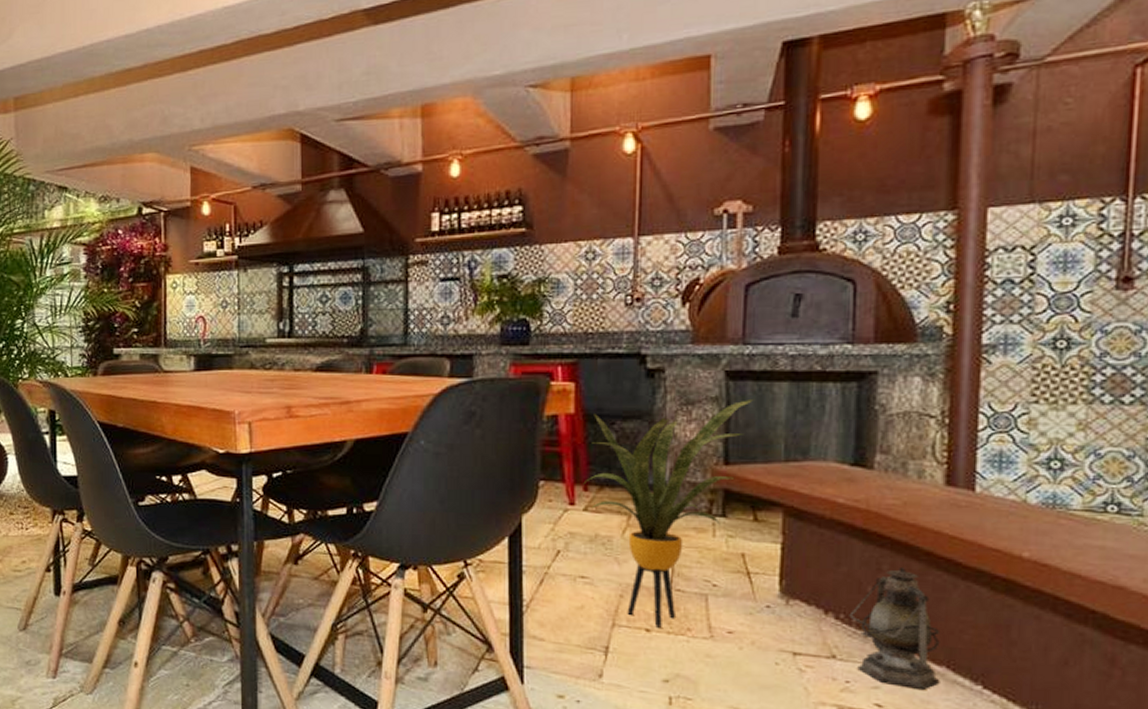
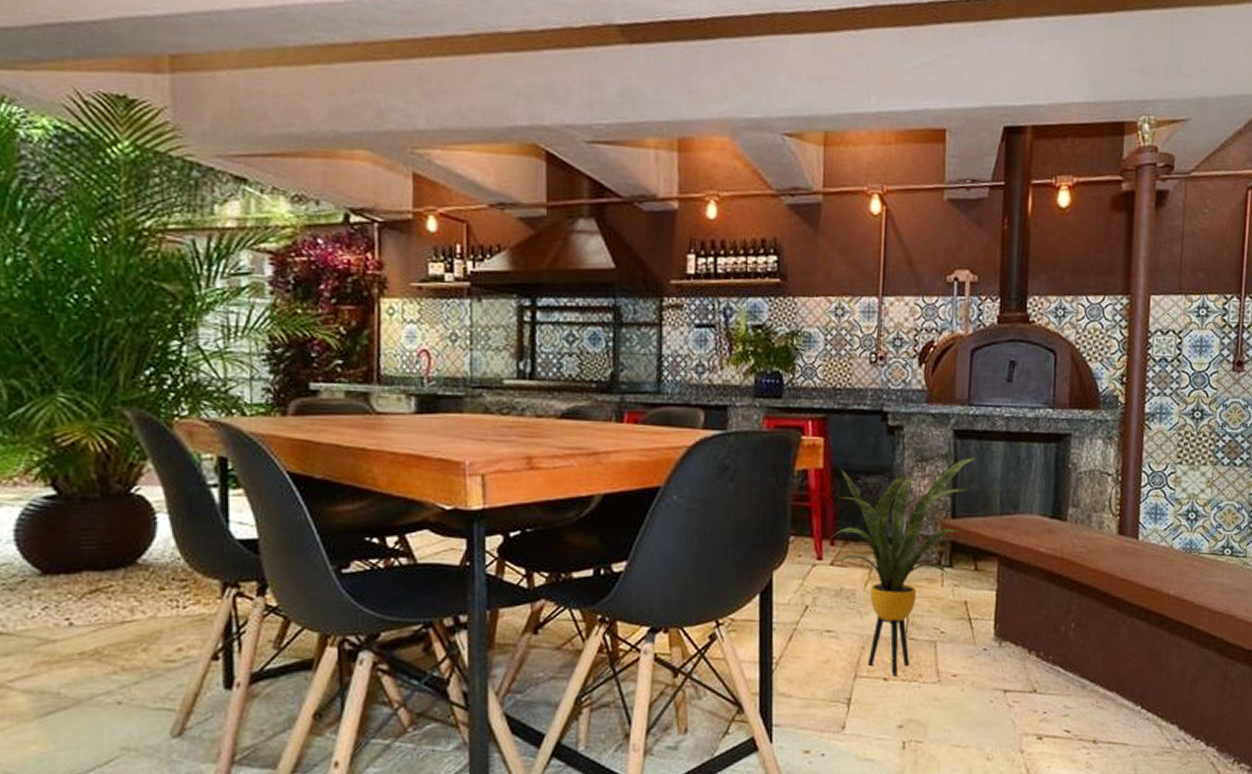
lantern: present [849,568,940,691] -> none [1047,608,1112,715]

